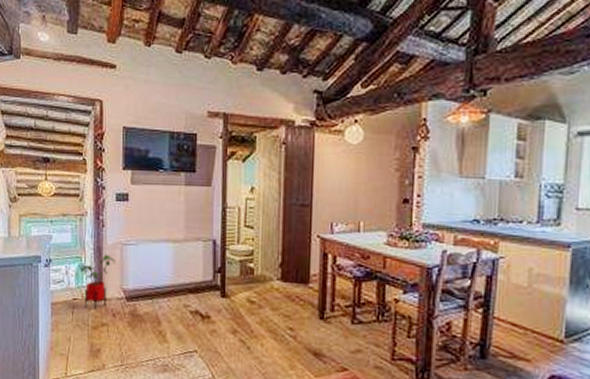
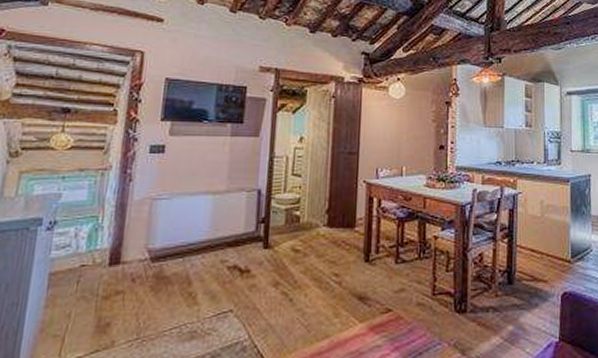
house plant: present [79,254,115,309] -> none [93,211,142,275]

